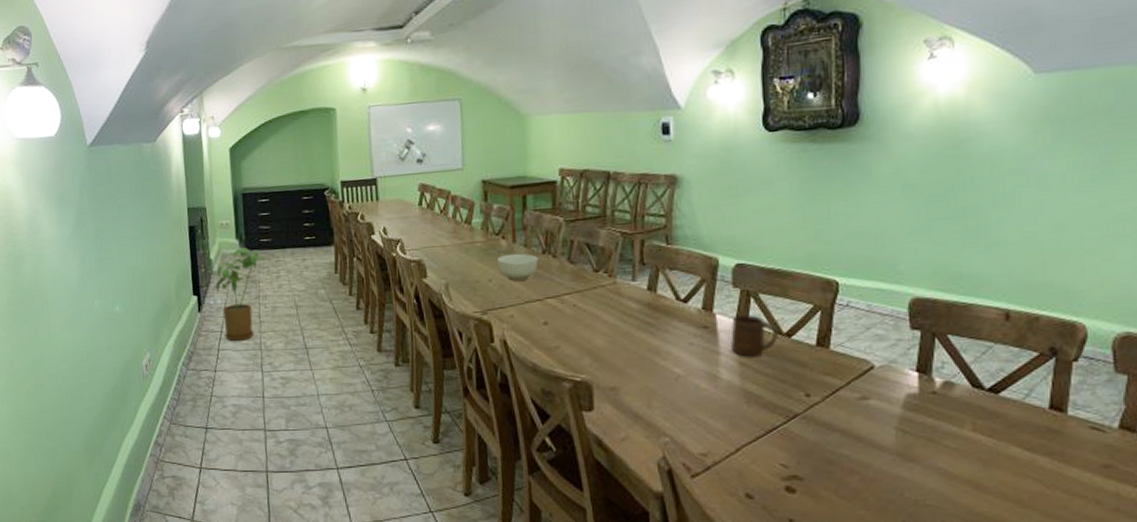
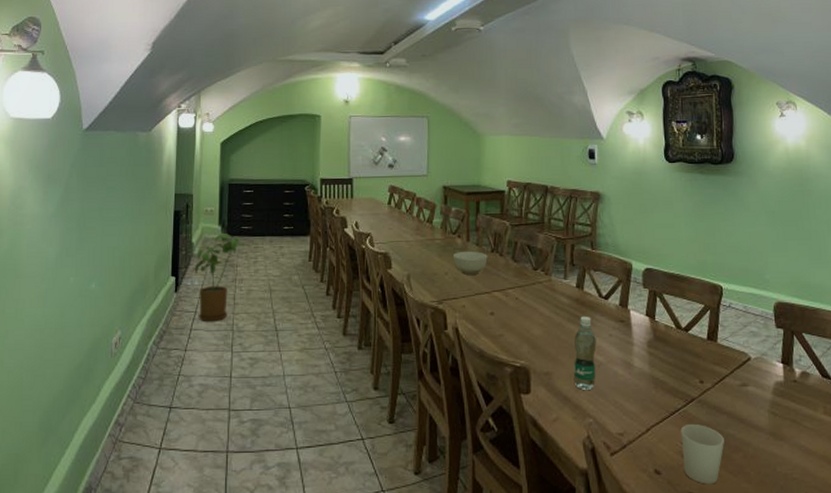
bottle: none [645,322,673,407] -> present [573,316,597,391]
cup: present [731,314,779,357] -> none [642,311,679,348]
dixie cup: none [779,444,836,511] -> present [680,424,724,485]

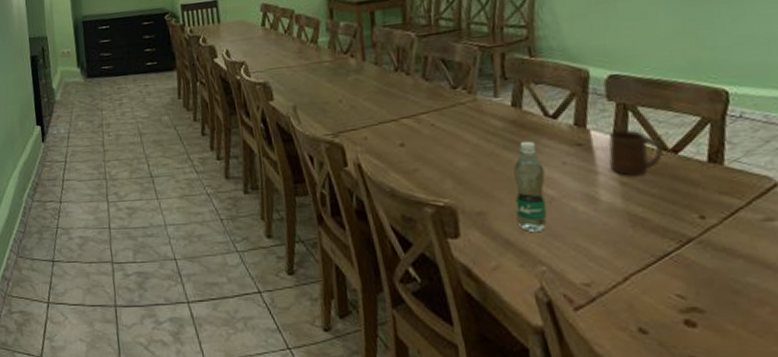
house plant: present [194,234,247,321] -> none [58,75,110,171]
bowl: present [452,250,488,276] -> none [346,71,391,102]
cup: none [642,311,679,348] -> present [608,129,664,176]
dixie cup: present [680,424,724,485] -> none [674,272,742,347]

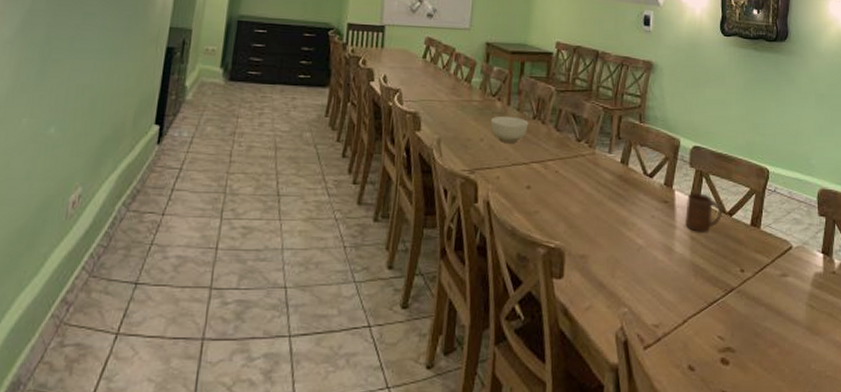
bowl: none [346,71,391,102] -> present [490,115,529,144]
bottle: present [513,140,547,233] -> none [611,194,638,277]

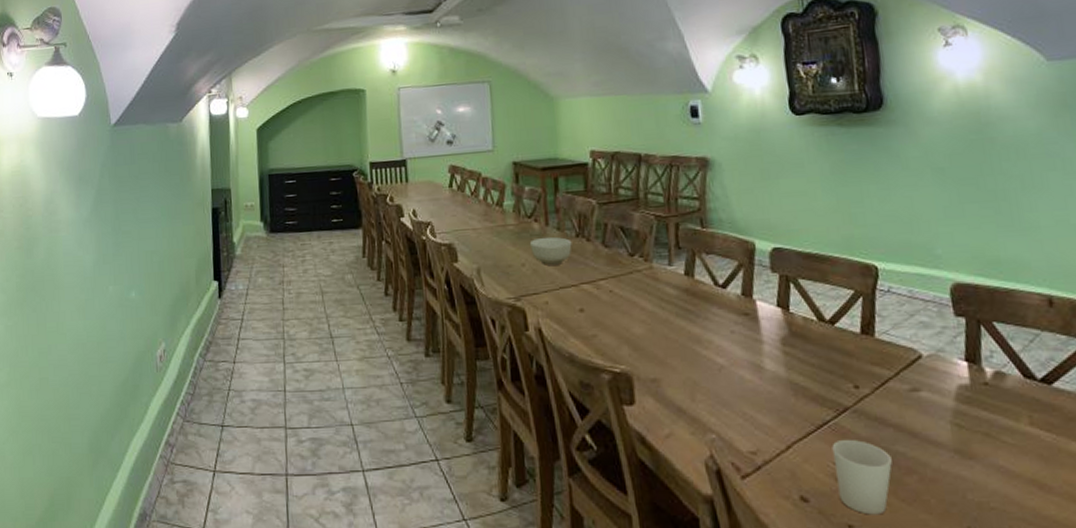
cup: present [685,193,723,232] -> none [772,301,822,346]
dixie cup: none [718,317,761,382] -> present [832,440,892,515]

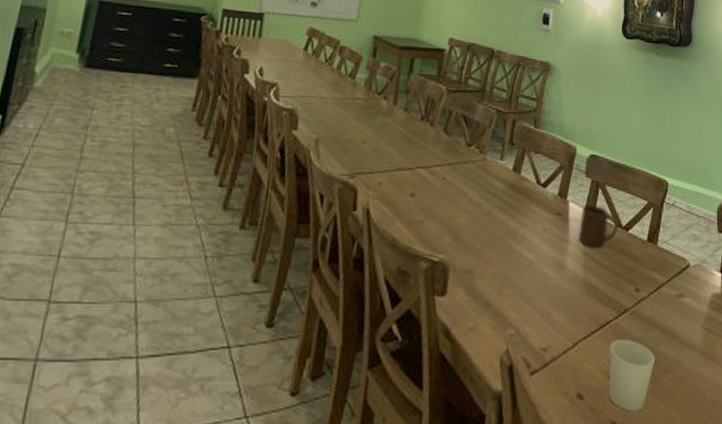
bowl: present [529,236,572,267] -> none [374,115,416,147]
cup: none [772,301,822,346] -> present [579,205,619,248]

